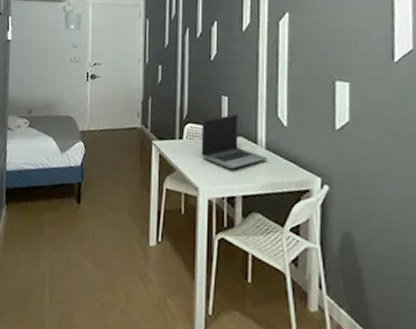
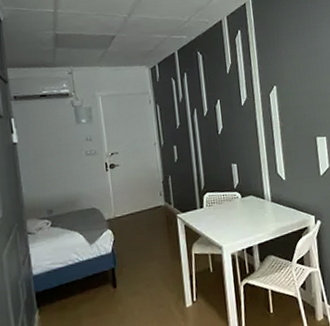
laptop computer: present [201,115,268,170] -> none [217,178,274,225]

